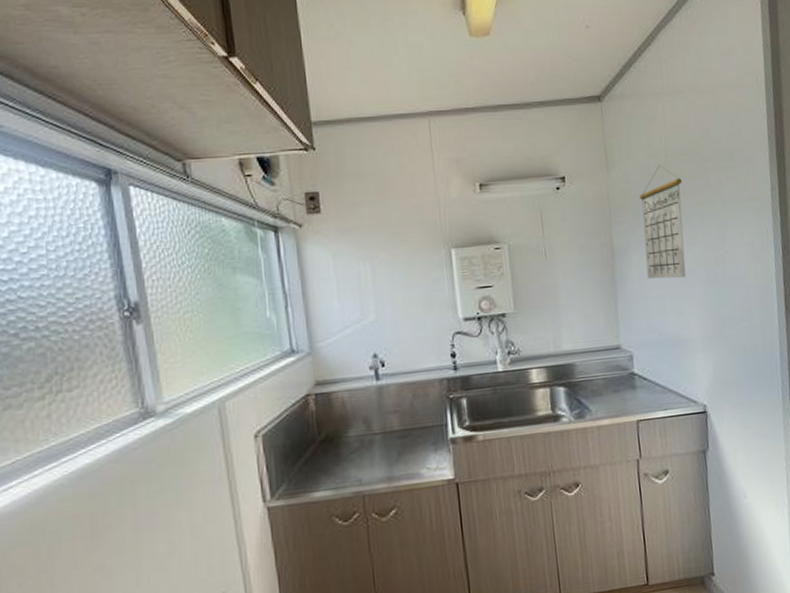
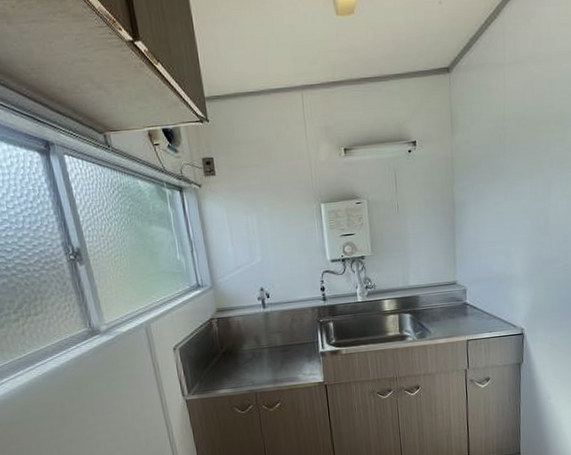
calendar: present [639,165,686,279] -> none [479,129,517,228]

